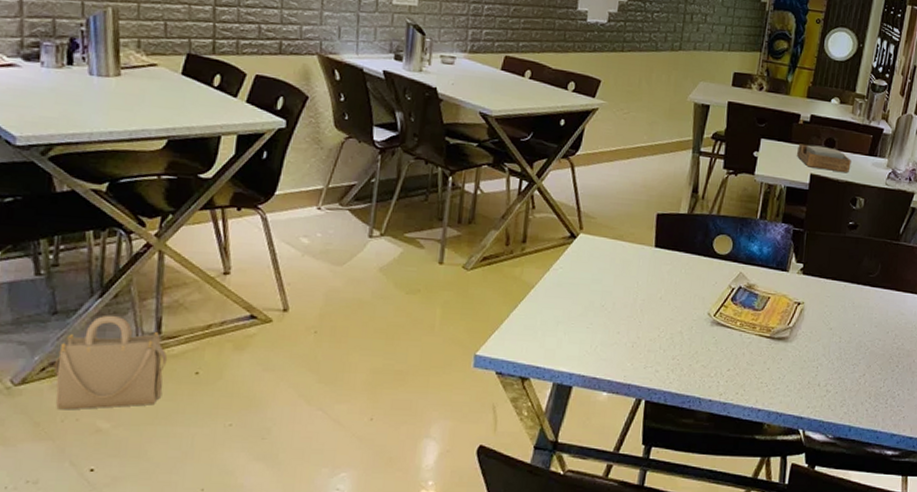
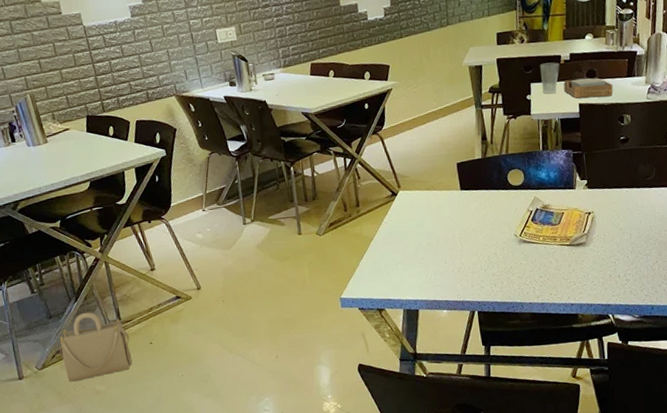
cup: none [773,118,798,156] -> present [540,62,560,94]

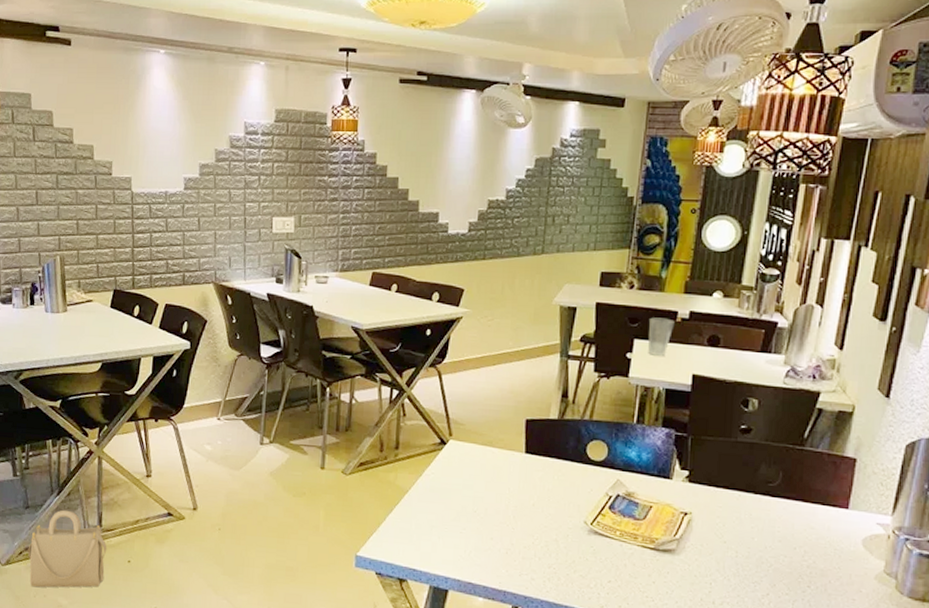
napkin holder: present [563,77,613,99] -> none [676,343,740,373]

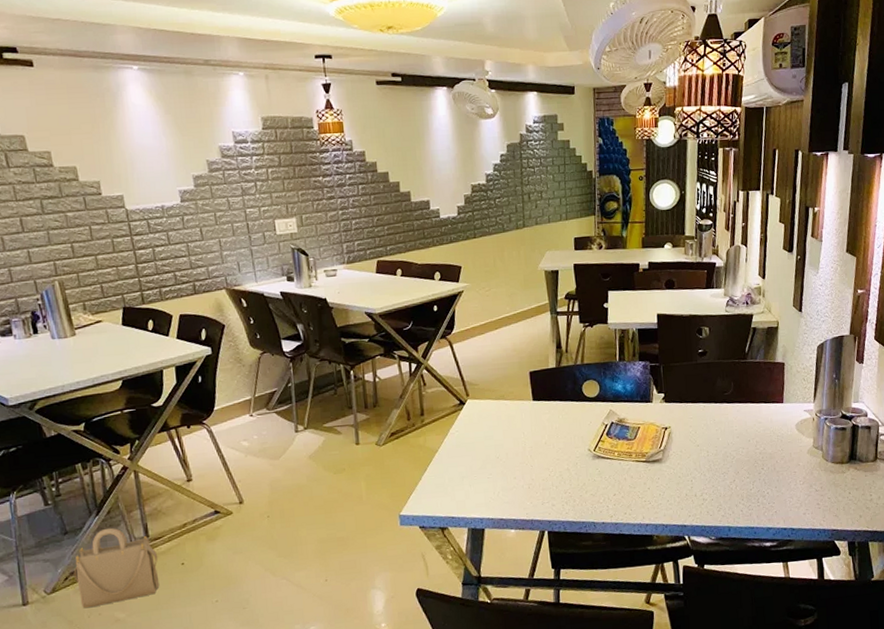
cup: present [648,317,675,356] -> none [618,270,638,303]

